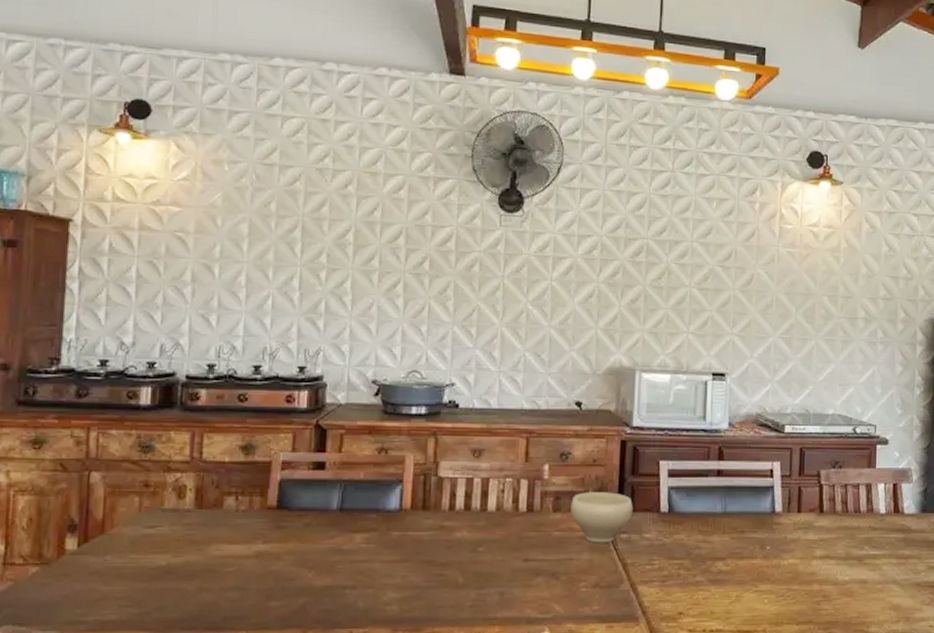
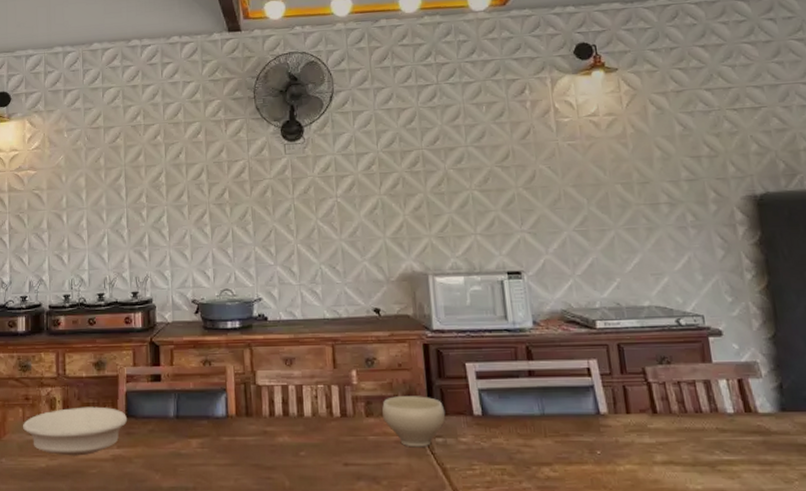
ceramic bowl: none [138,496,279,553] -> present [23,406,128,456]

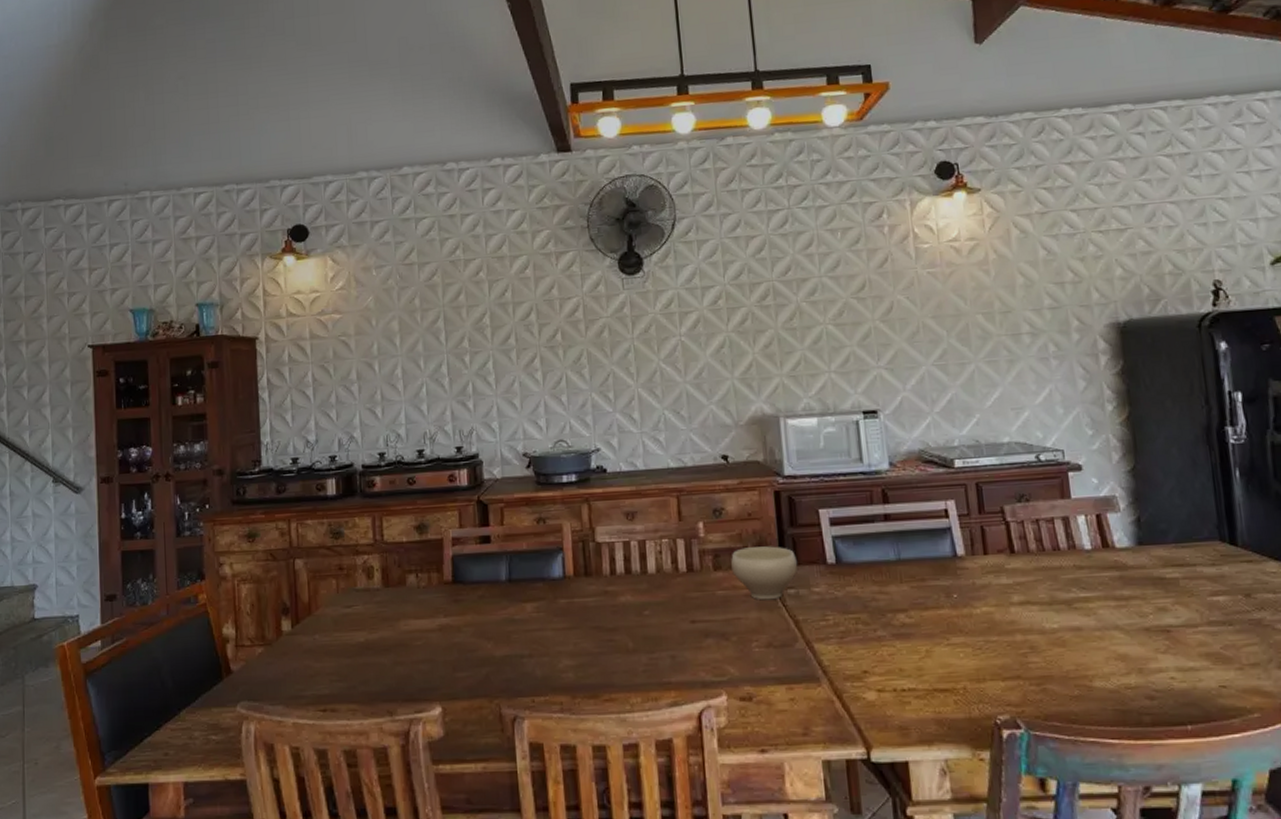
ceramic bowl: present [23,406,128,456] -> none [337,573,455,629]

